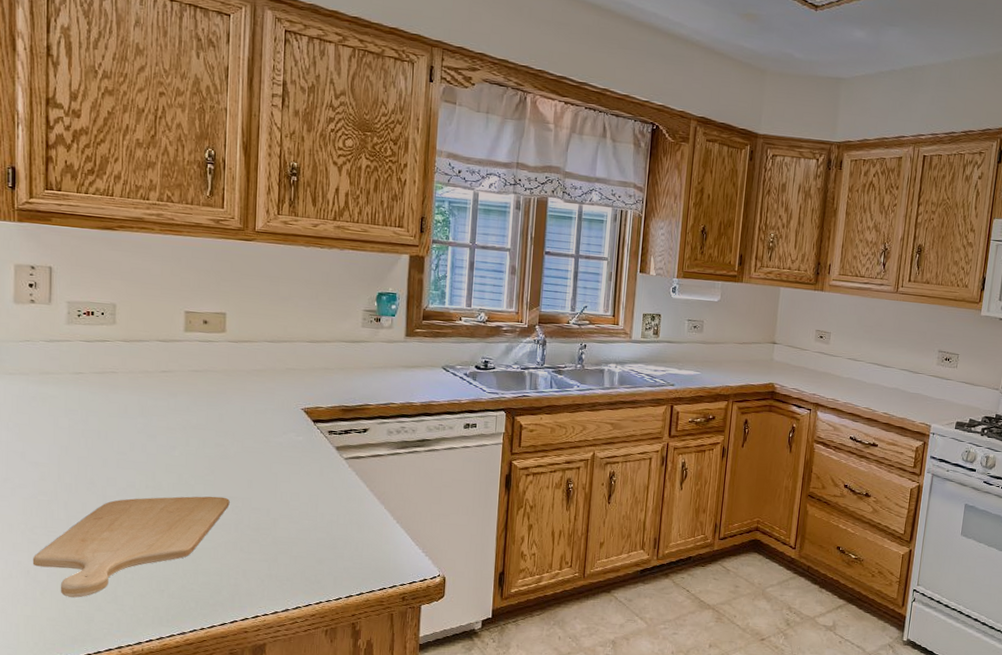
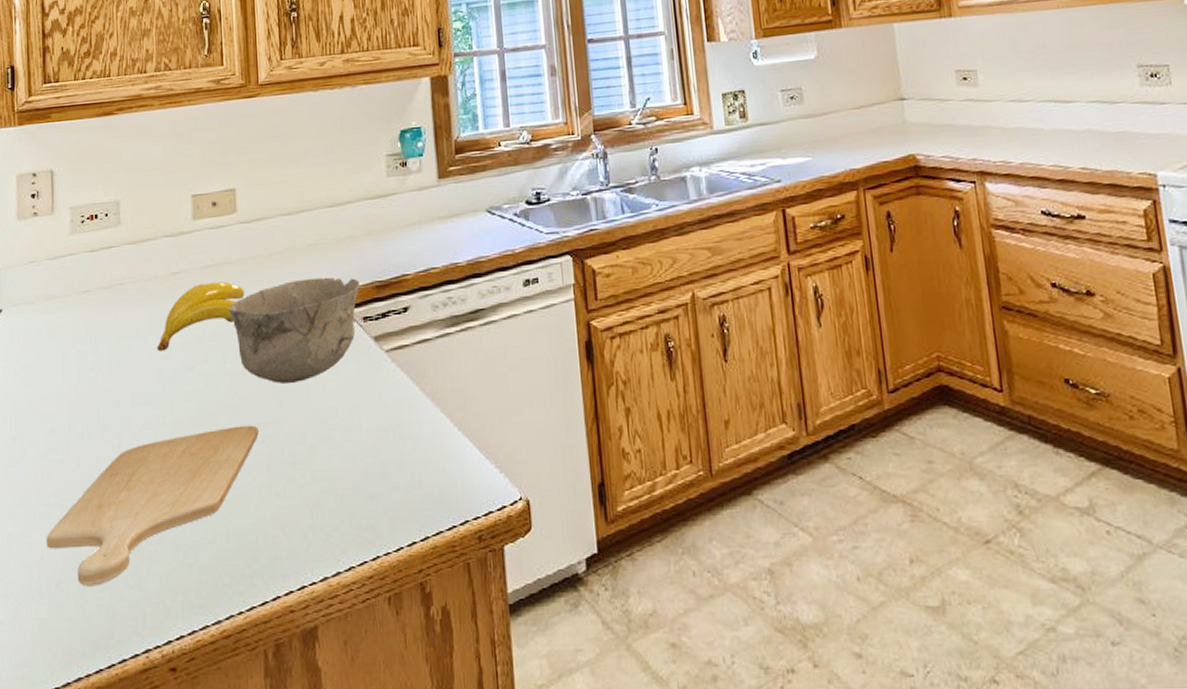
banana: none [143,383,227,431] -> present [157,281,245,352]
bowl: none [211,394,329,471] -> present [228,277,360,384]

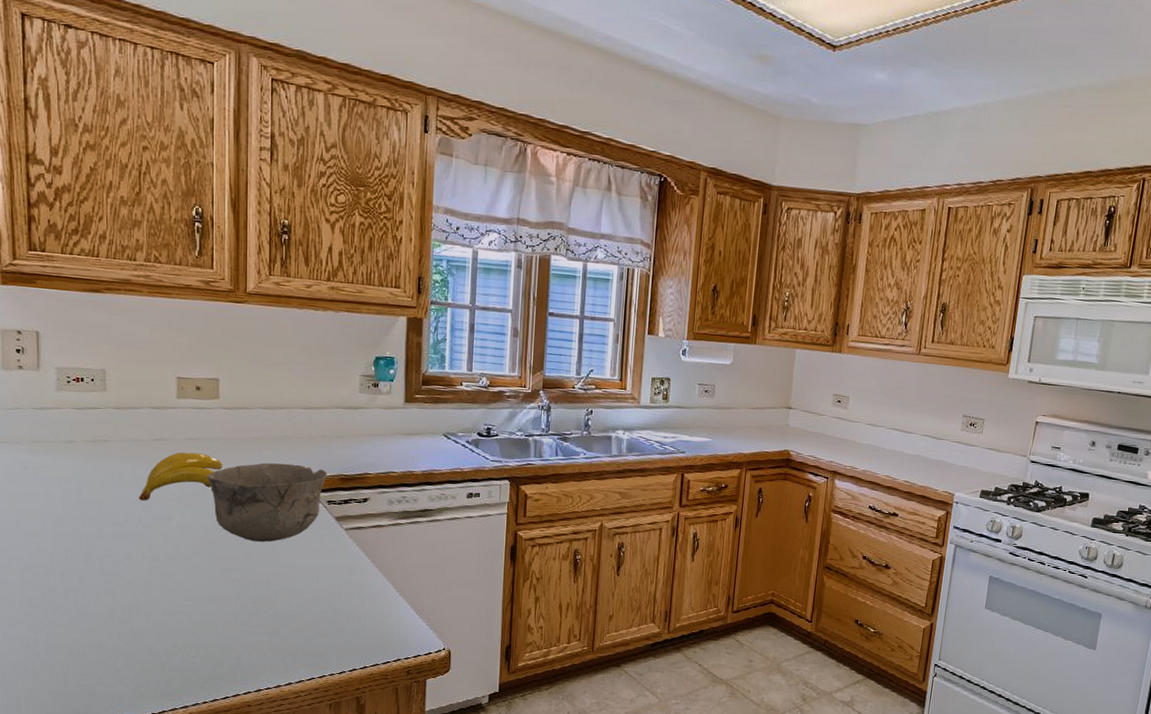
chopping board: present [46,425,259,587] -> none [31,568,229,671]

